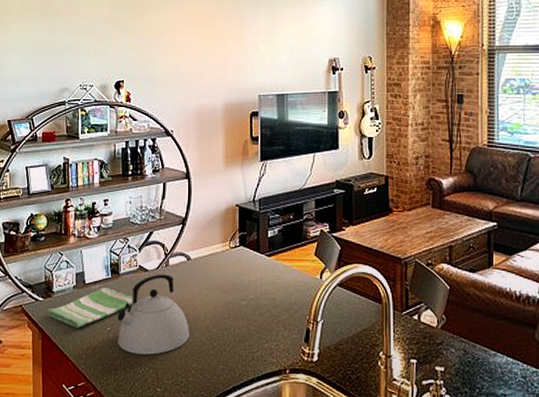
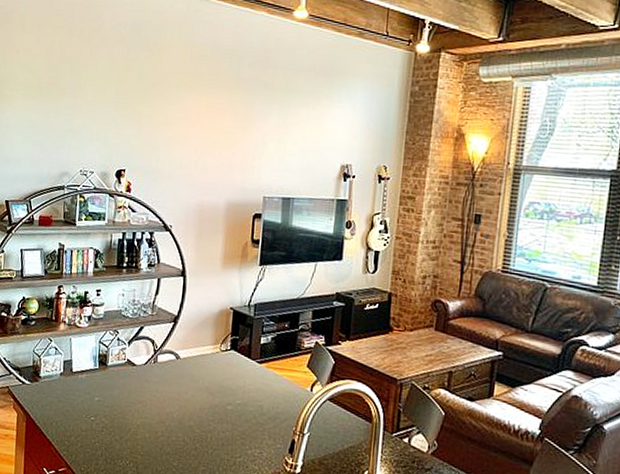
dish towel: present [48,288,134,328] -> none [34,377,120,415]
kettle: present [117,274,189,355] -> none [100,369,173,449]

